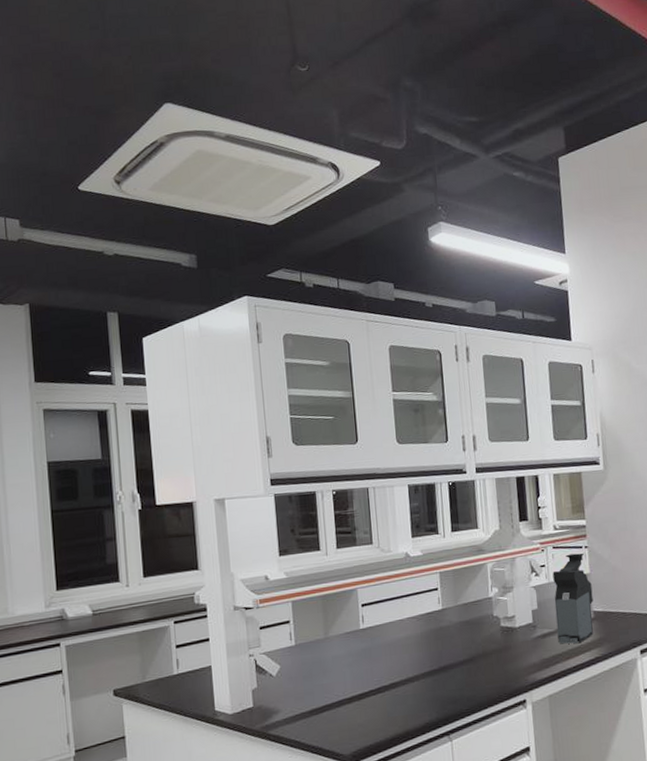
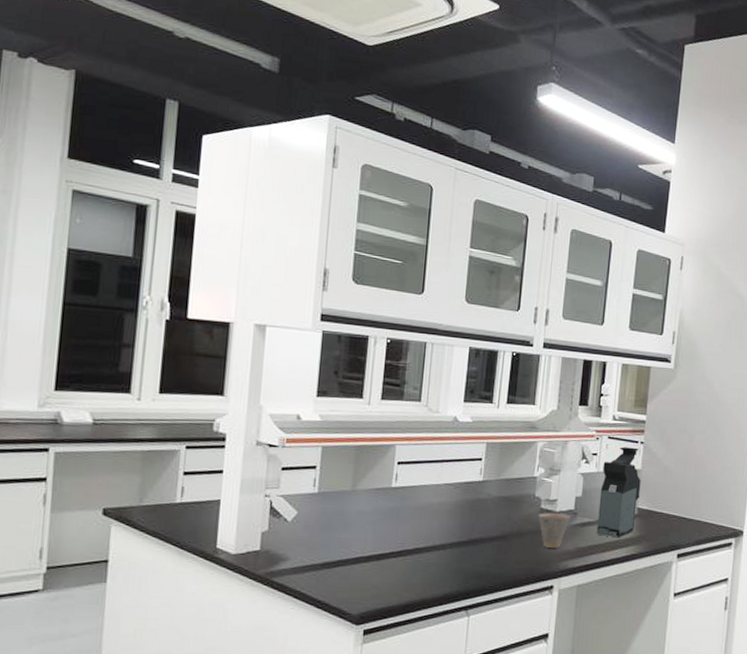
cup: none [499,628,531,664] -> present [537,513,571,548]

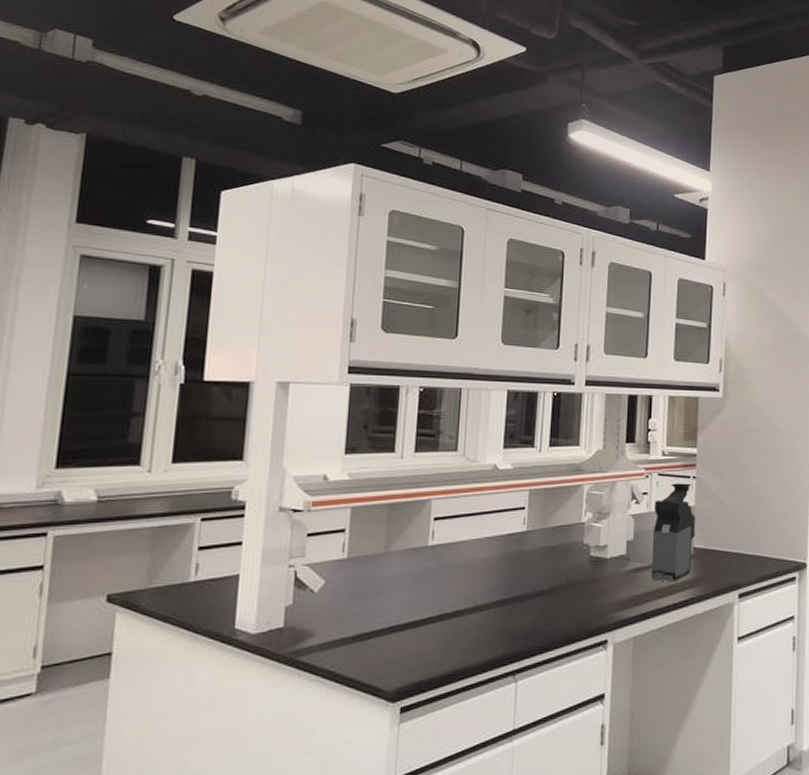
cup: present [537,513,571,548] -> none [587,560,623,598]

